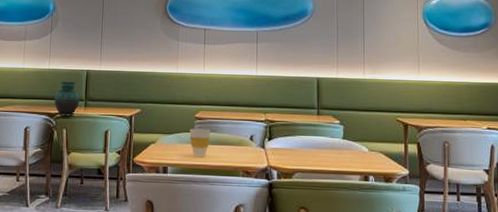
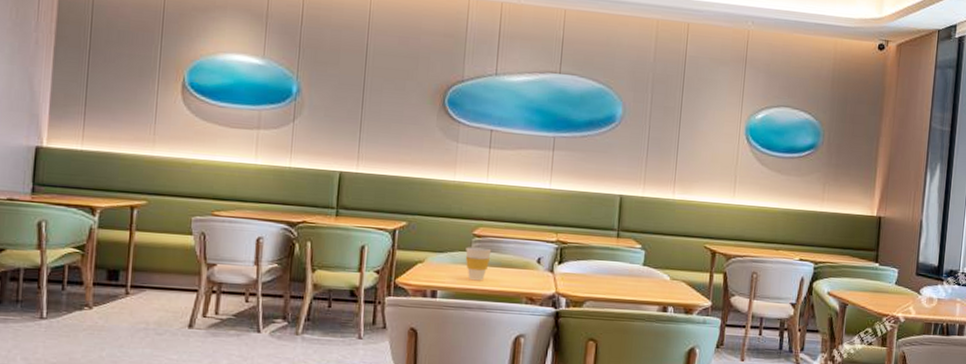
vase: present [54,81,80,116] -> none [296,183,330,226]

